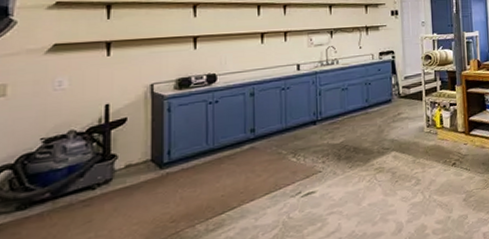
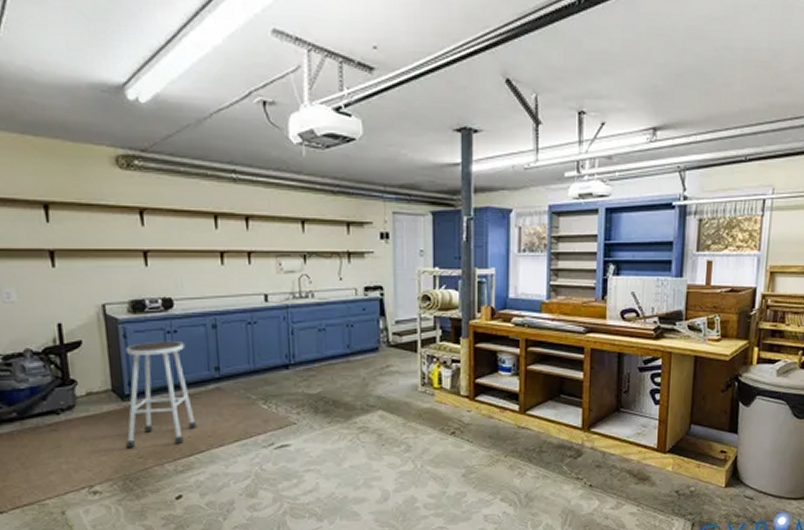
stool: none [160,110,231,215] -> present [125,342,197,449]

